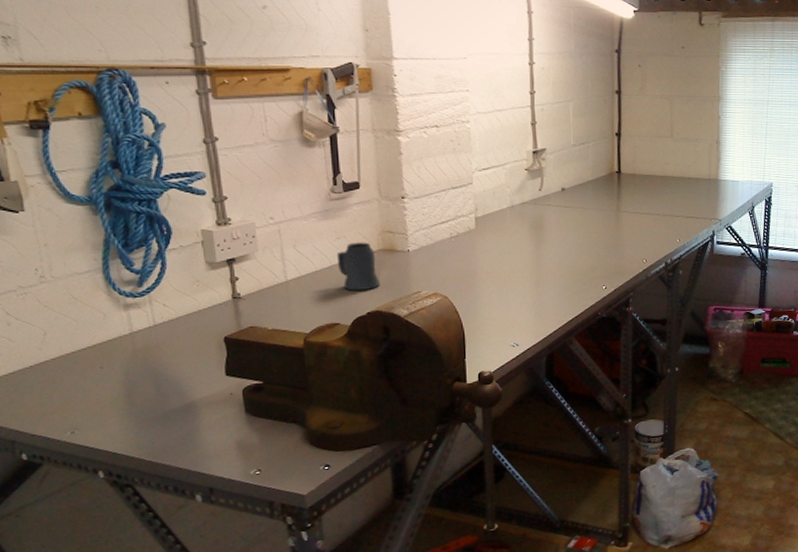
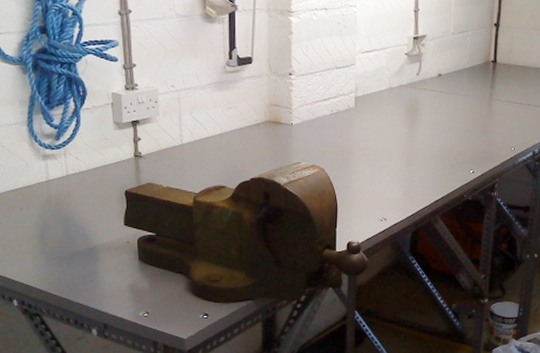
mug: present [336,242,380,291] -> none [227,113,264,158]

